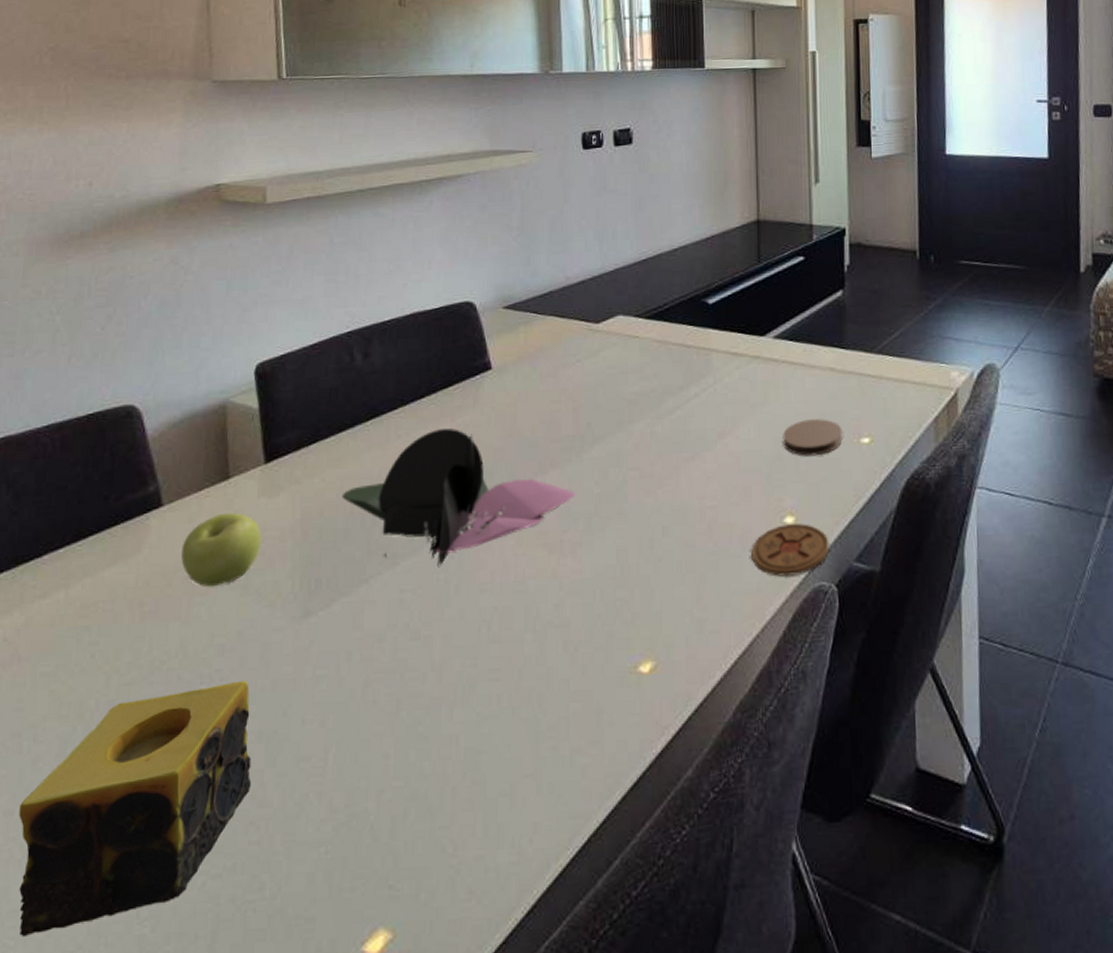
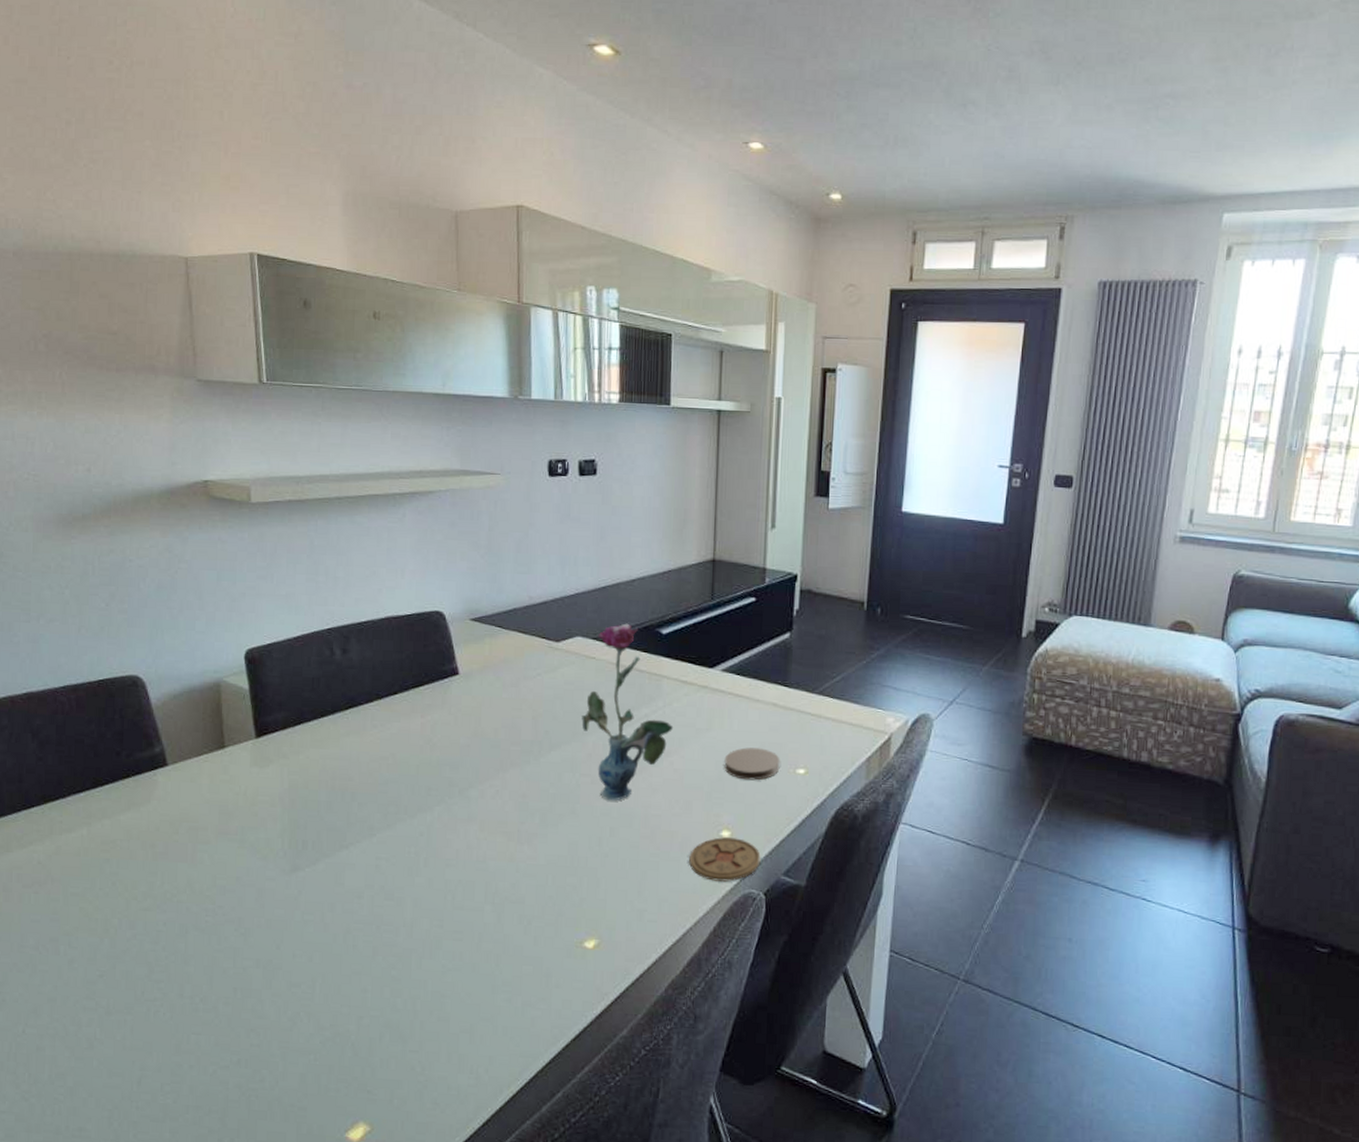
candle: present [19,680,252,938] -> none [60,917,252,1095]
apple: present [181,512,262,586] -> none [185,777,255,837]
decorative bowl: present [341,428,576,568] -> none [324,723,533,842]
vase: none [627,296,726,496] -> present [581,623,674,801]

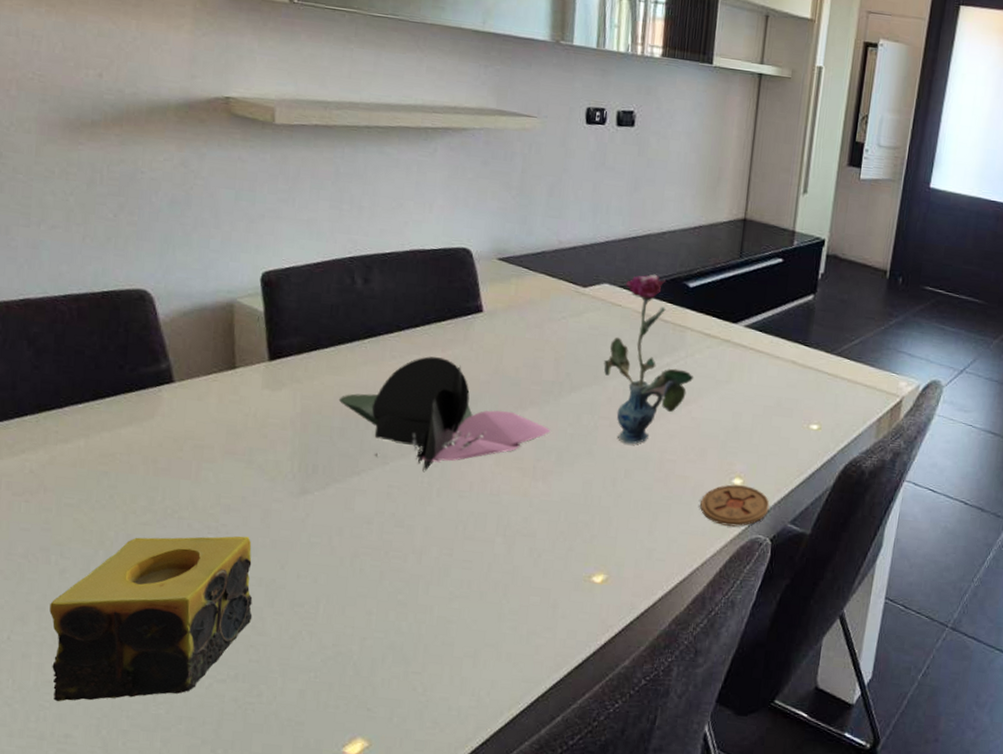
candle: none [60,917,252,1095] -> present [49,536,253,702]
decorative bowl: none [324,723,533,842] -> present [338,356,551,473]
coaster: present [724,747,780,781] -> none [740,401,795,433]

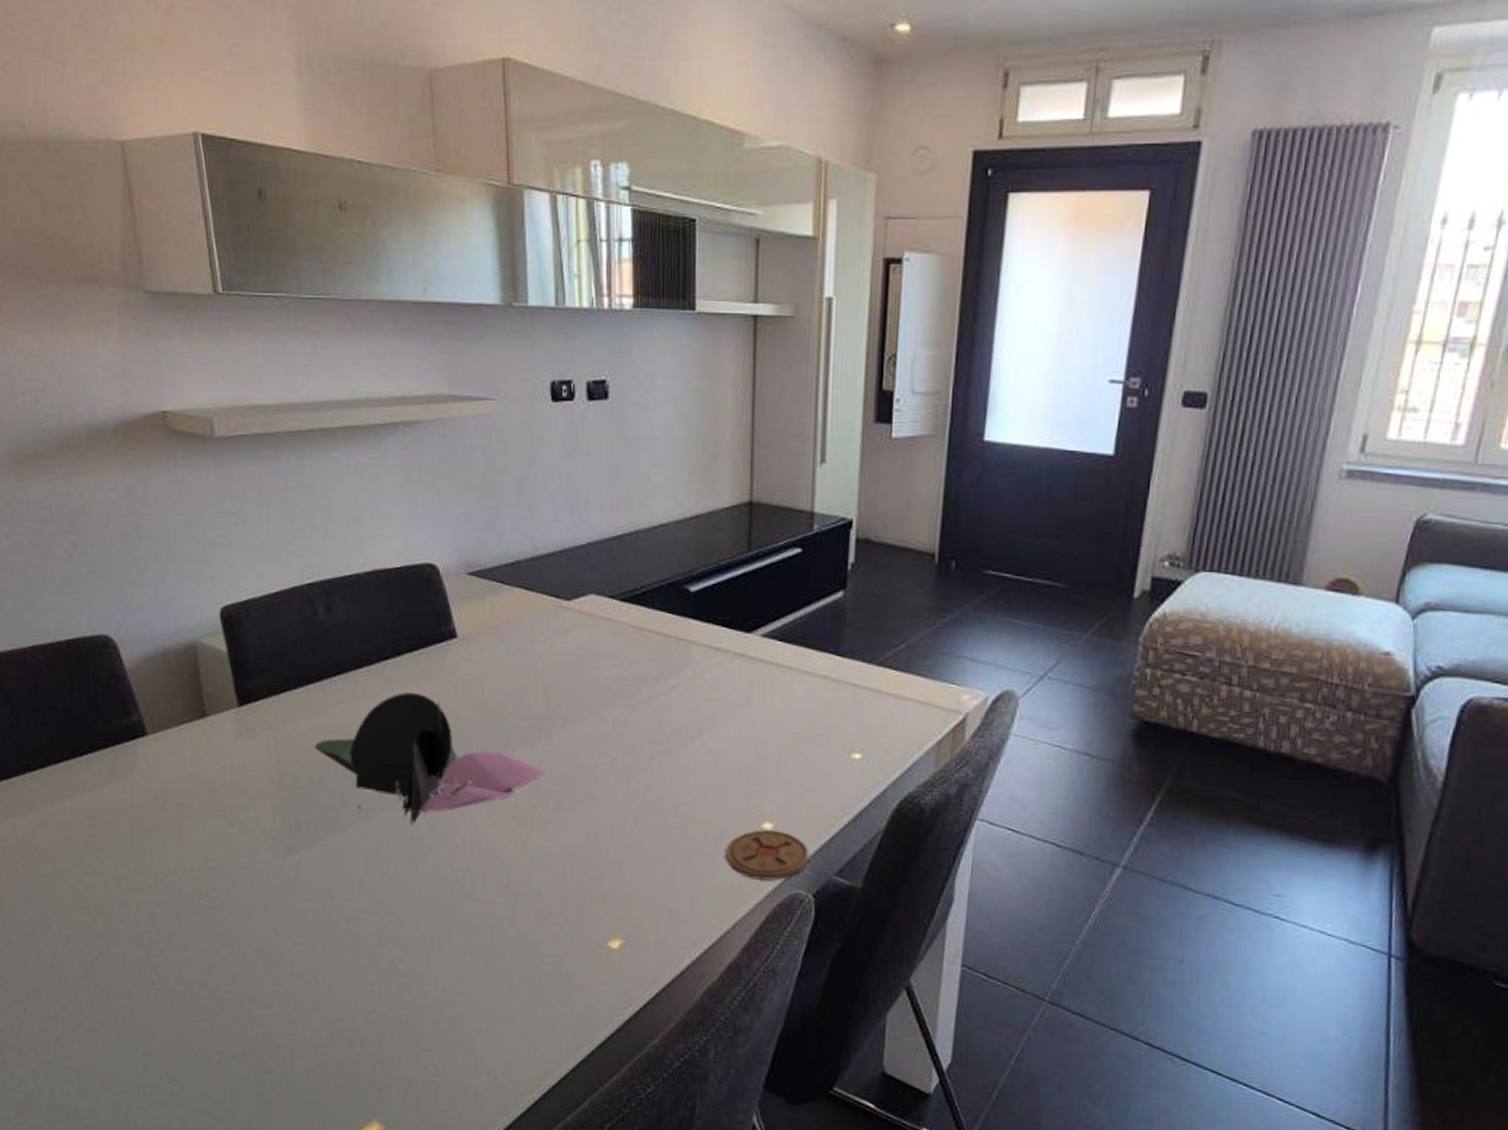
candle: present [49,536,253,702] -> none [58,901,253,1077]
vase: present [603,274,694,444] -> none [598,578,706,786]

